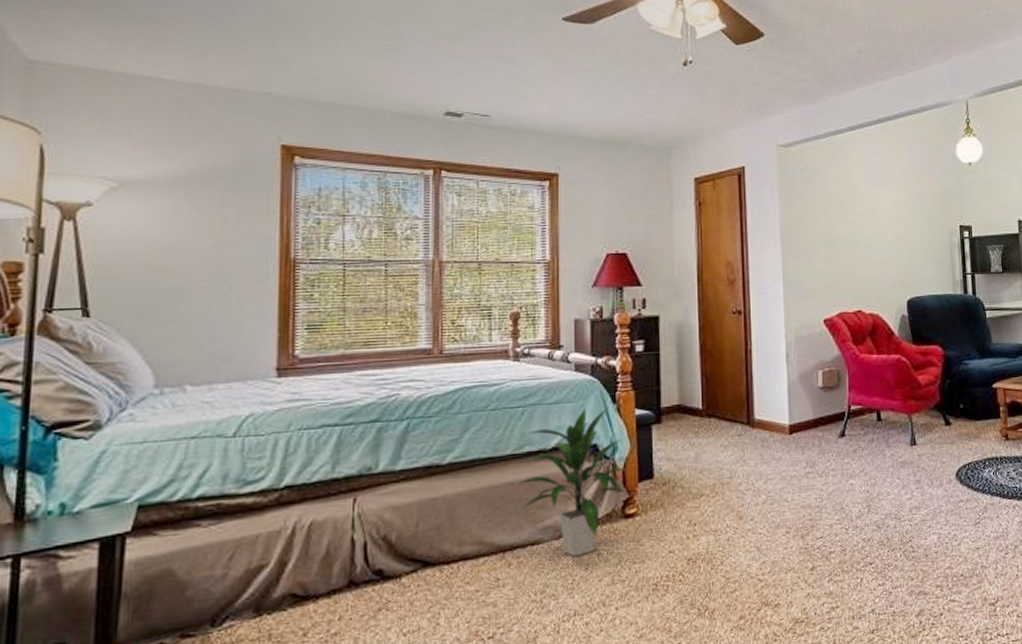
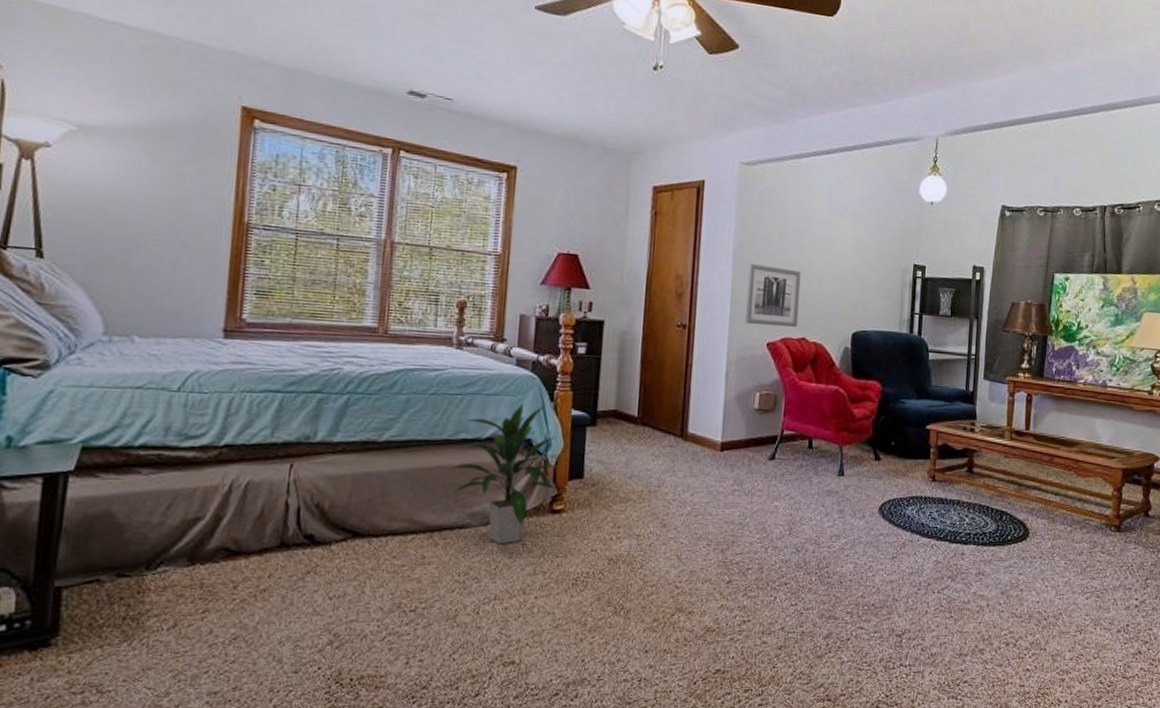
wall art: none [796,242,852,303] -> present [745,263,802,328]

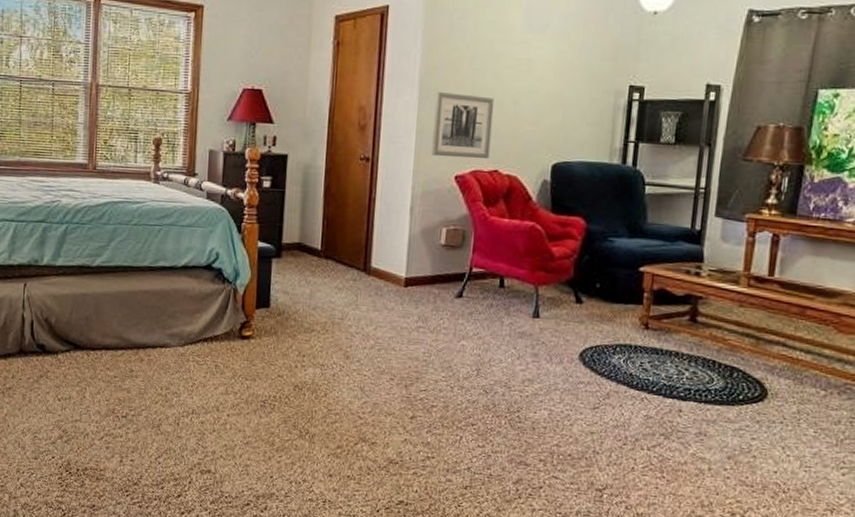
indoor plant: present [448,402,560,545] -> none [150,233,248,365]

